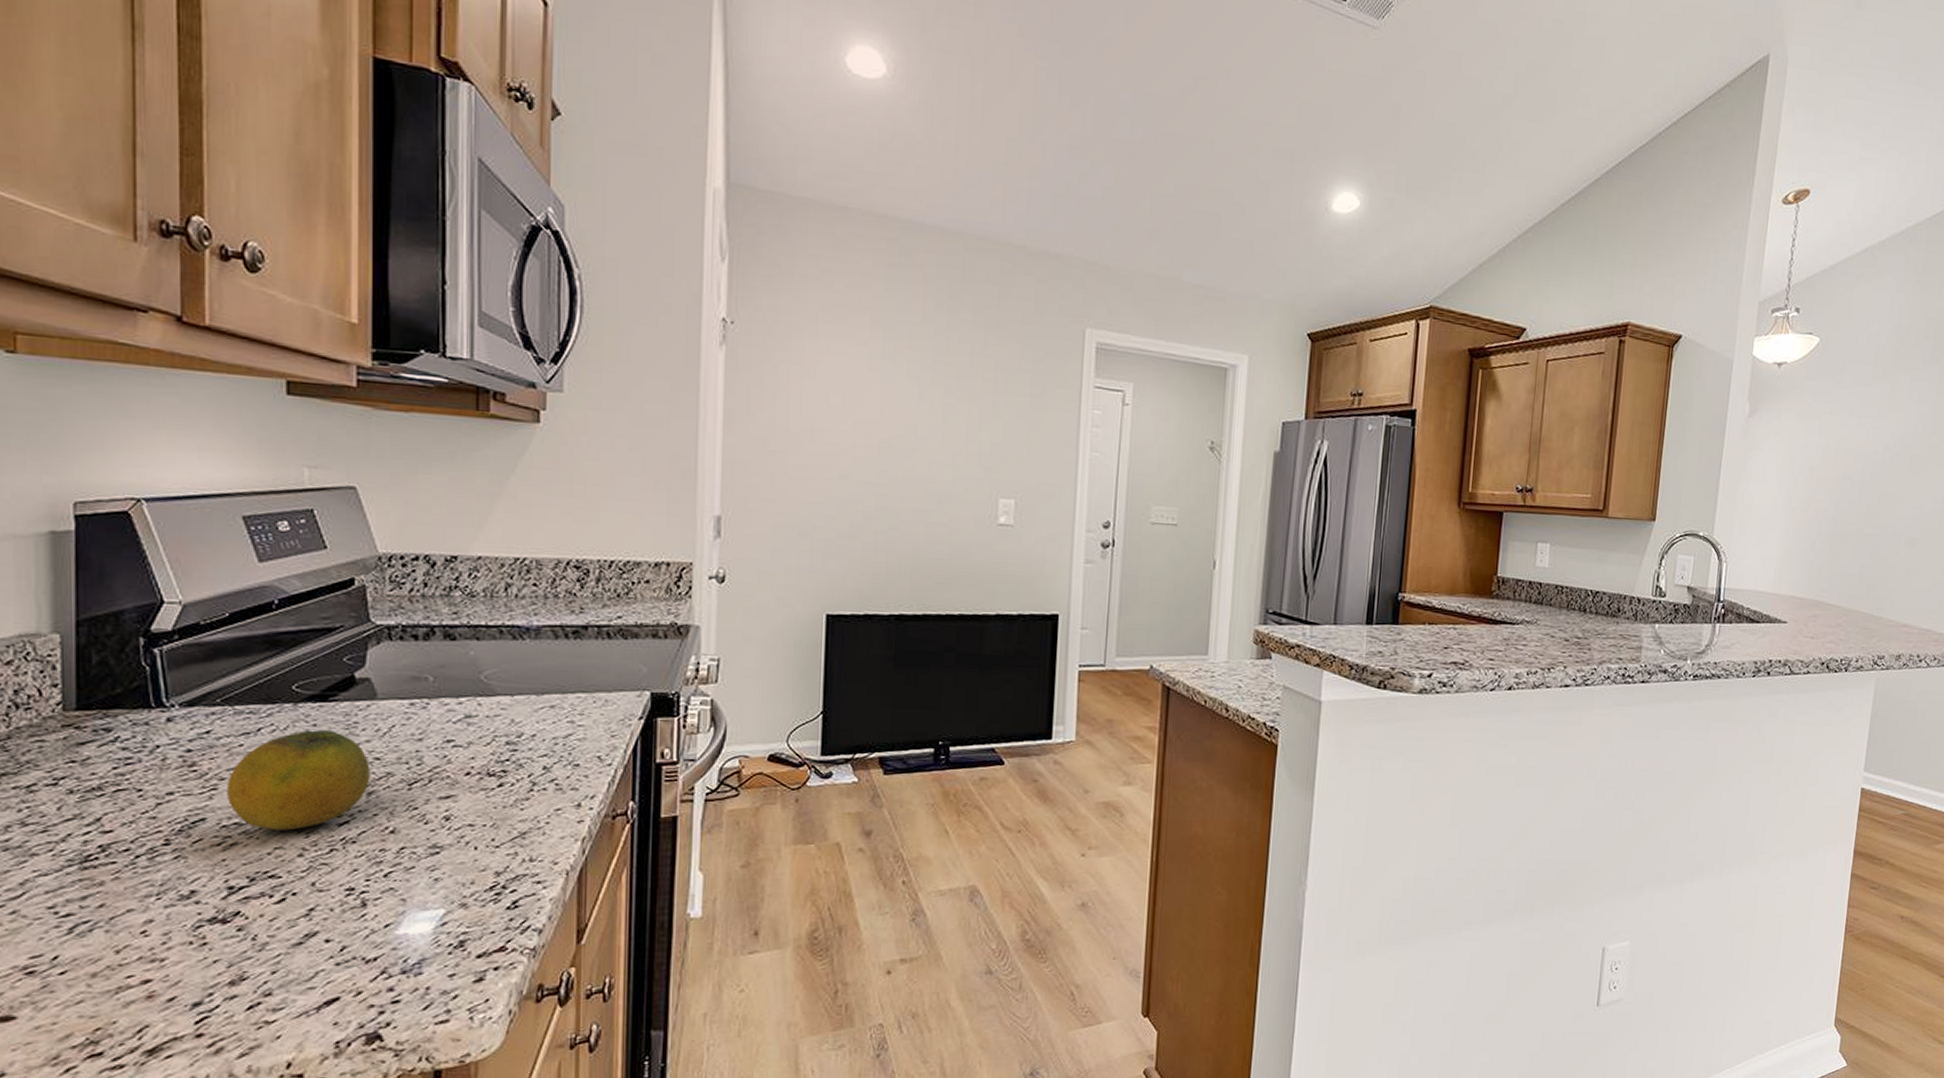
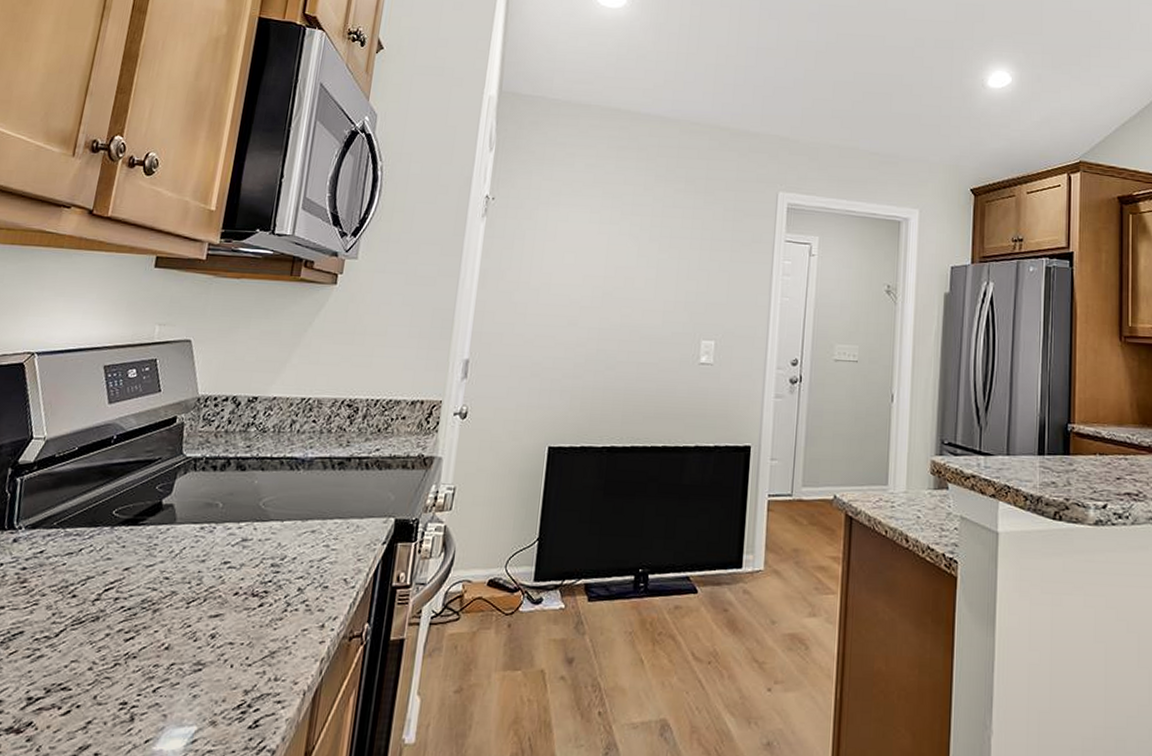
fruit: present [227,730,370,831] -> none [44,551,160,645]

